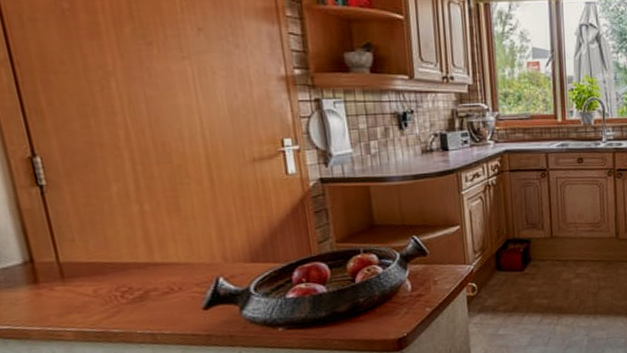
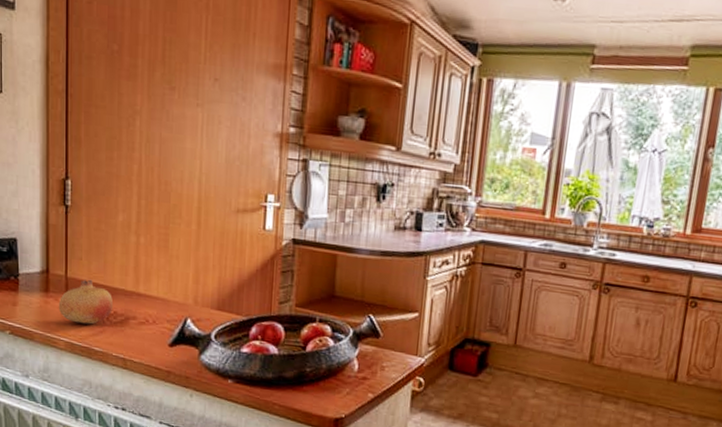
fruit: none [54,259,127,309] -> present [58,279,114,325]

